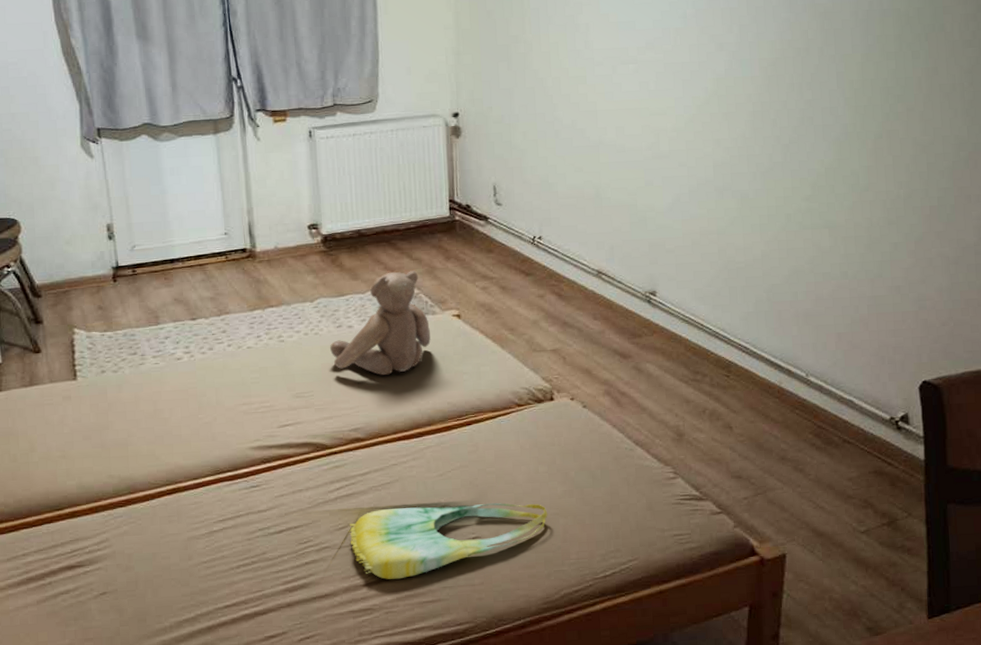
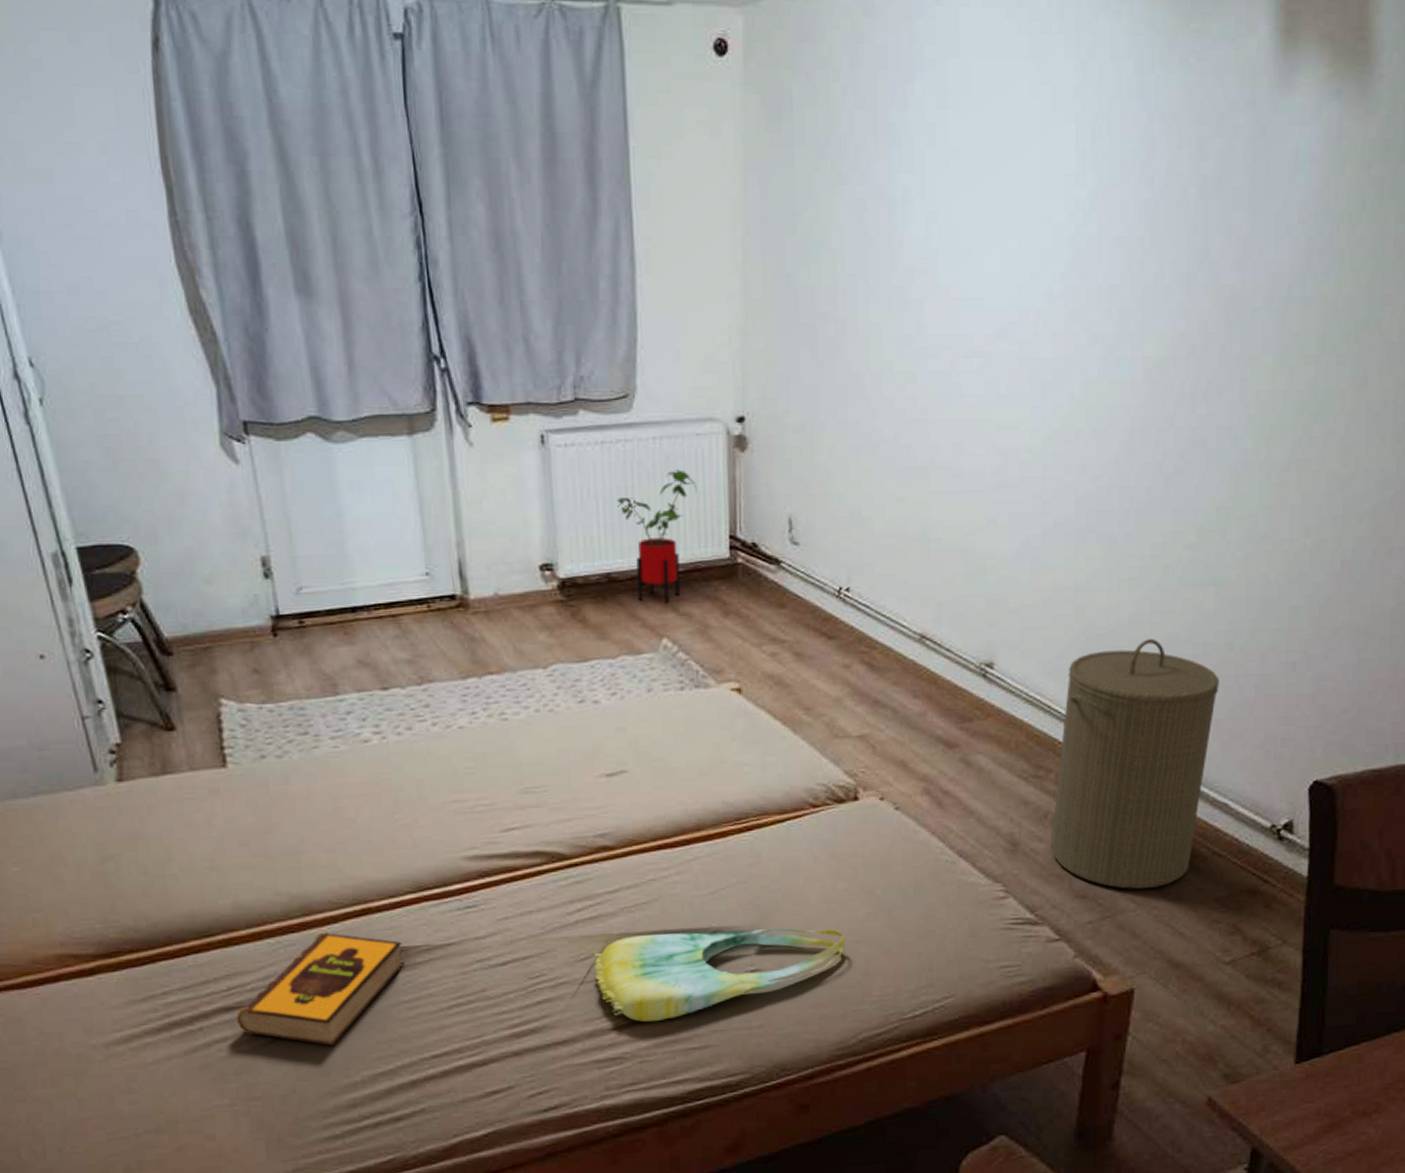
hardback book: none [77,506,205,598] -> present [236,931,405,1046]
teddy bear: present [330,270,431,375] -> none [569,629,702,766]
house plant: none [365,152,424,251] -> present [617,469,697,603]
laundry hamper: none [709,270,838,471] -> present [1050,639,1219,889]

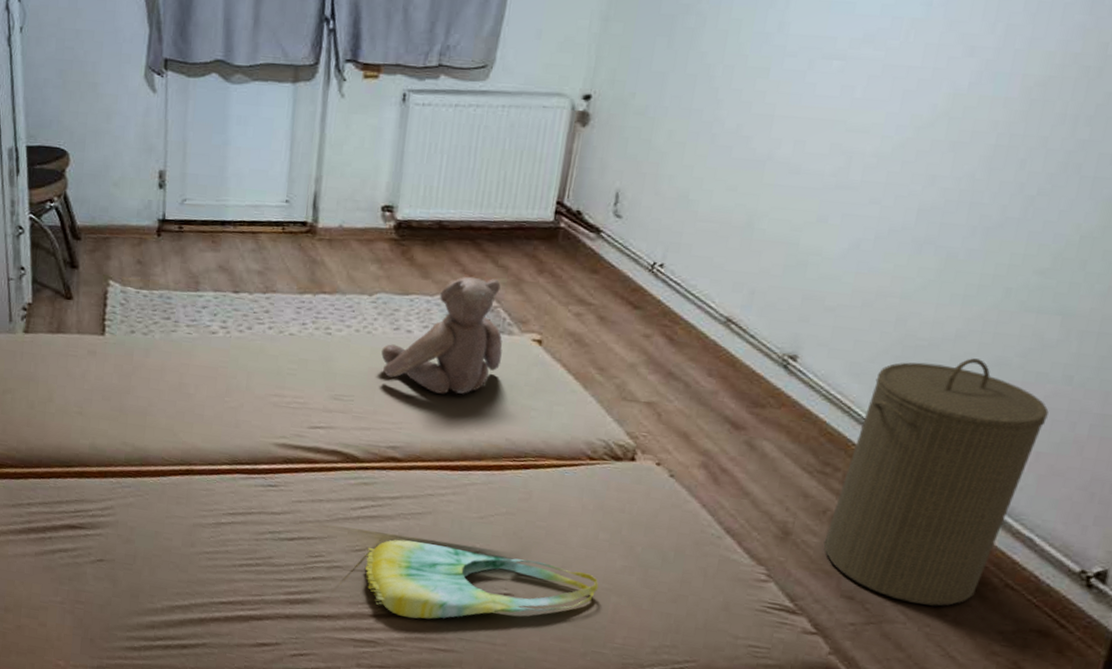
hardback book: present [236,931,405,1046] -> none [77,481,213,575]
teddy bear: none [569,629,702,766] -> present [381,276,502,394]
house plant: present [617,469,697,603] -> none [459,136,535,254]

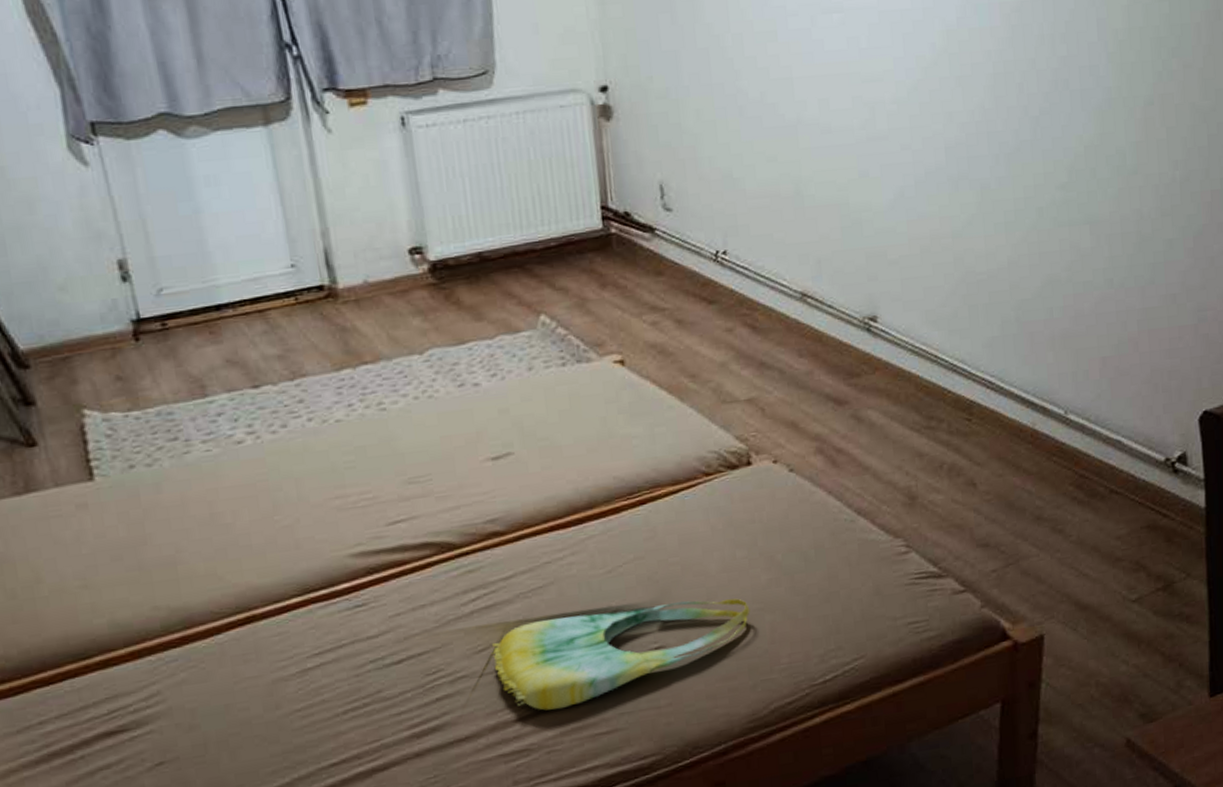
teddy bear: present [381,276,502,394] -> none [450,304,586,447]
laundry hamper: present [823,358,1049,606] -> none [948,281,1102,534]

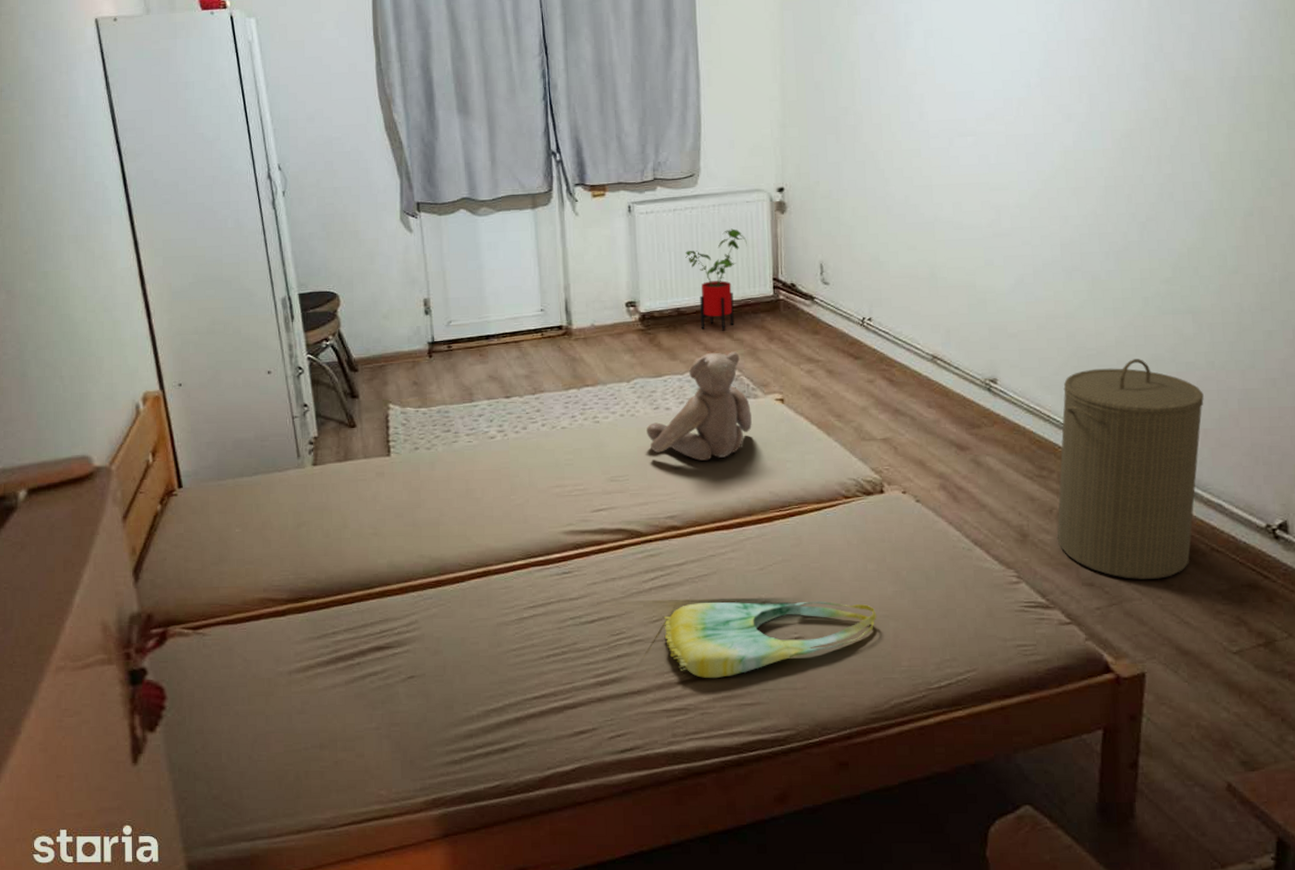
teddy bear: none [450,304,586,447] -> present [646,351,752,461]
house plant: none [484,143,565,279] -> present [685,228,747,331]
laundry hamper: none [948,281,1102,534] -> present [1056,359,1204,579]

